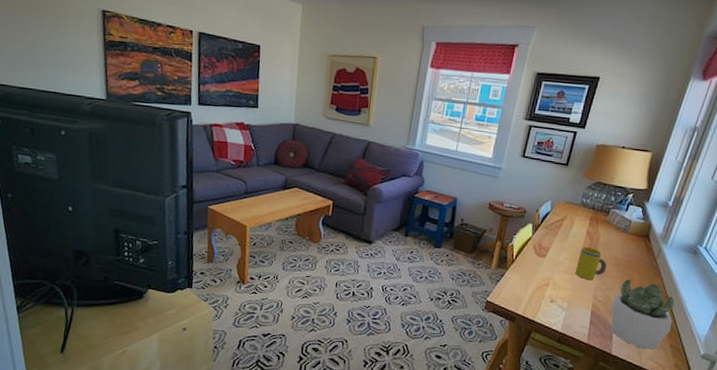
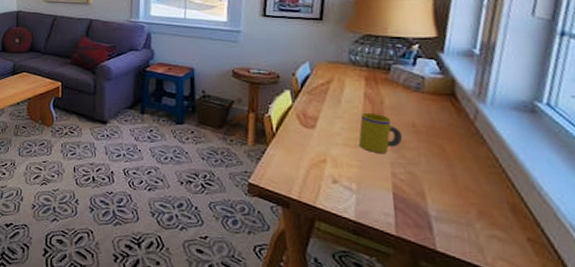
succulent plant: present [611,278,675,349] -> none [420,149,523,244]

